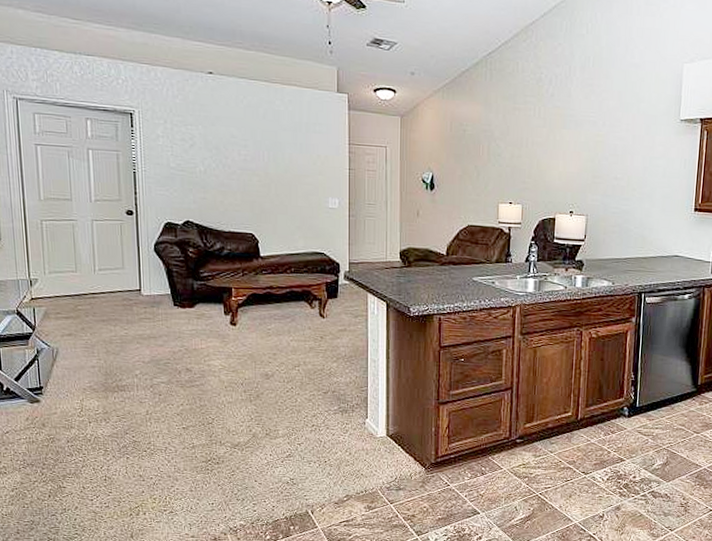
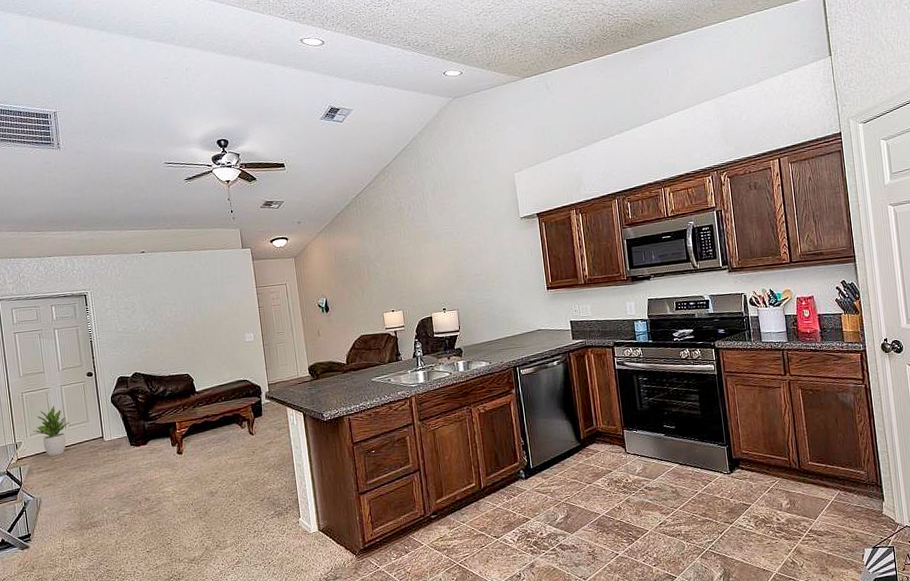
potted plant: none [53,242,100,302] -> present [33,405,70,457]

